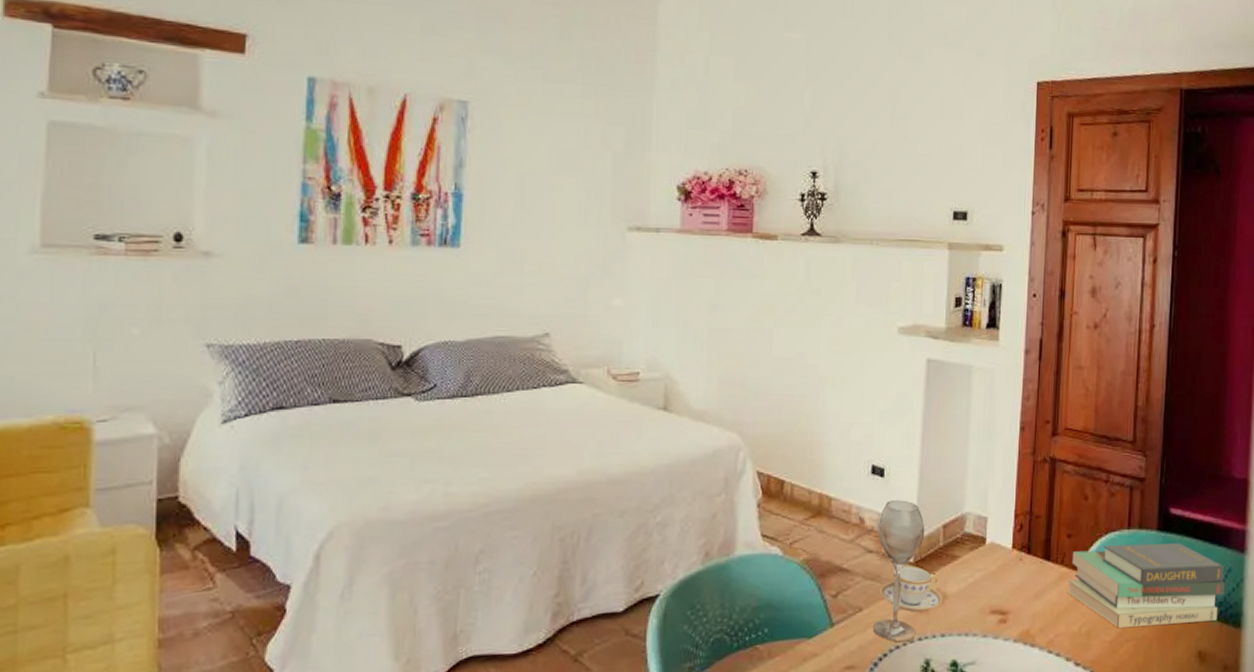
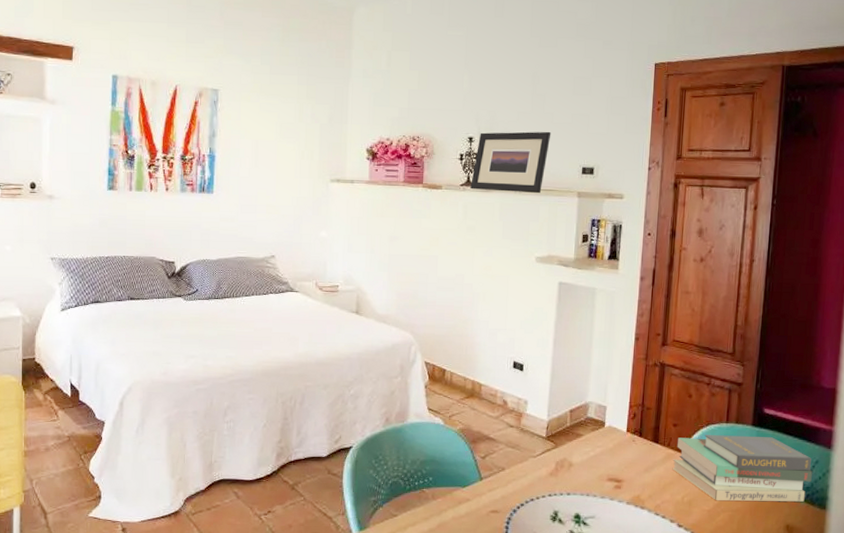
picture frame: none [814,165,915,245] -> present [470,131,551,194]
wineglass: present [873,500,925,643] -> none [513,389,555,496]
teacup: present [880,566,943,613] -> none [519,439,569,475]

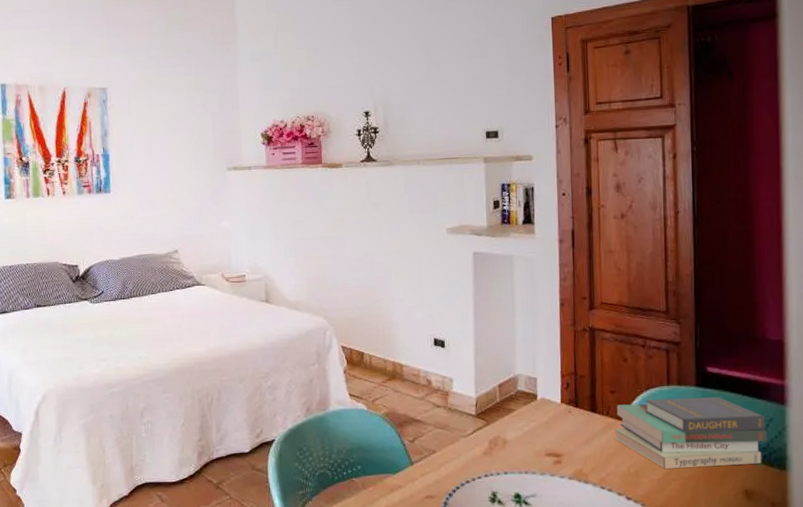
picture frame: present [470,131,551,194] -> none [371,98,450,165]

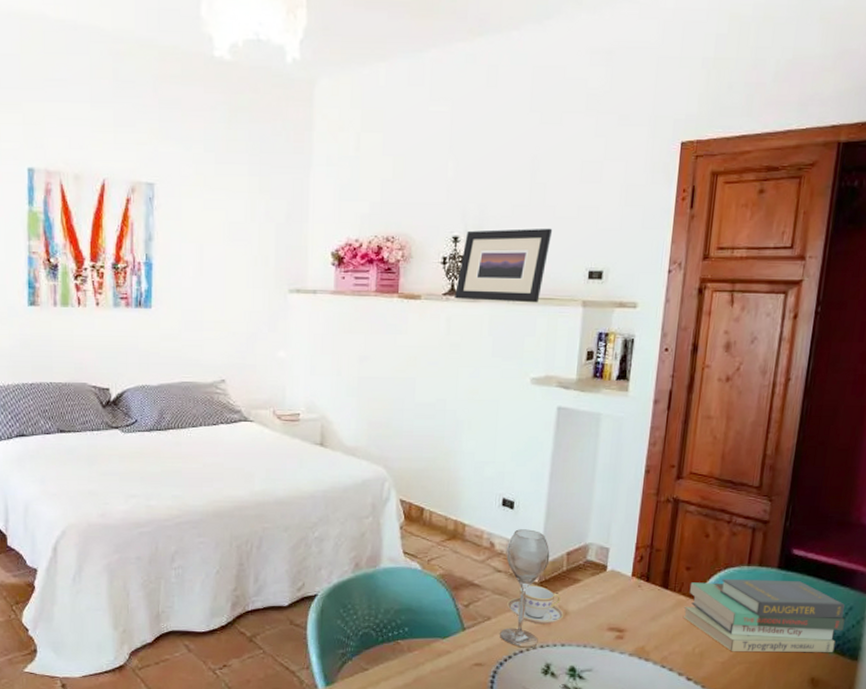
picture frame: none [371,98,450,165] -> present [455,228,553,303]
wineglass: none [442,365,483,478] -> present [500,529,550,648]
teacup: none [449,417,503,455] -> present [507,585,564,625]

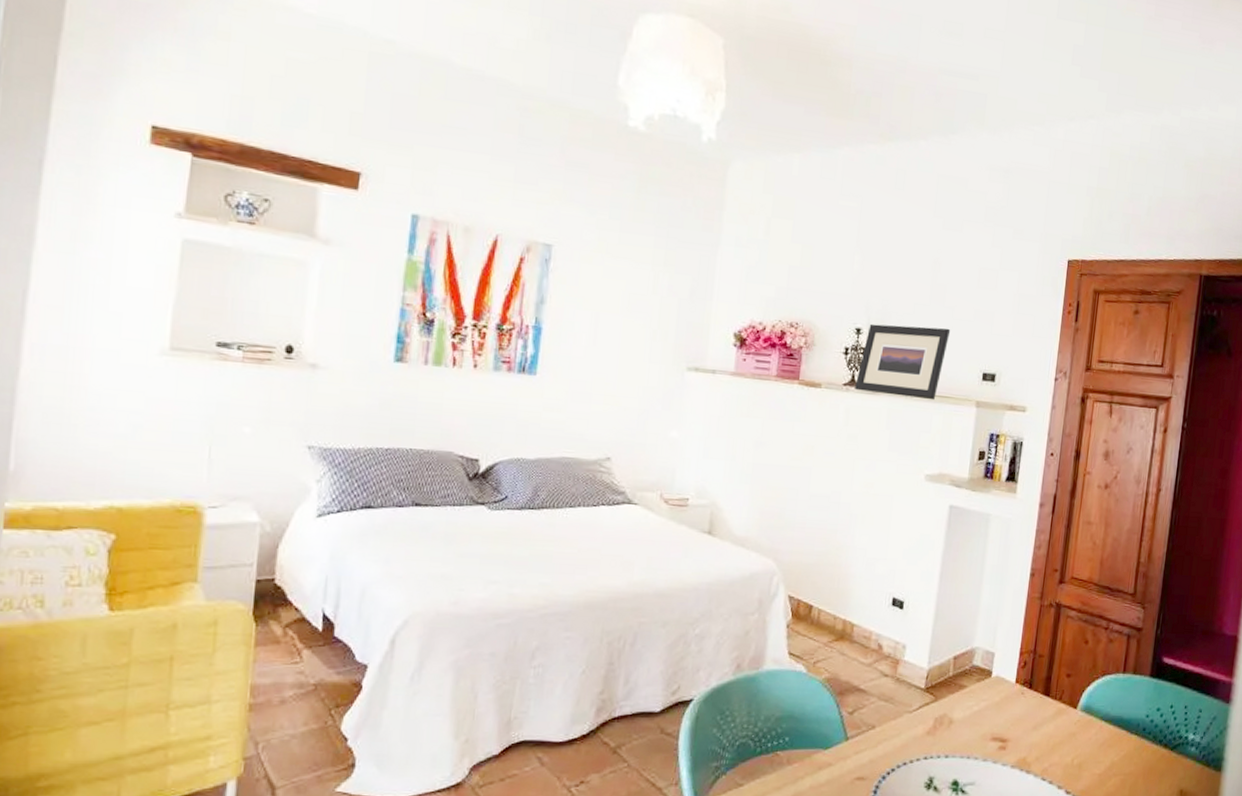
wineglass: present [500,529,550,648] -> none [884,631,937,760]
teacup: present [507,585,564,625] -> none [892,691,949,734]
books: present [682,579,845,653] -> none [1062,687,1210,764]

